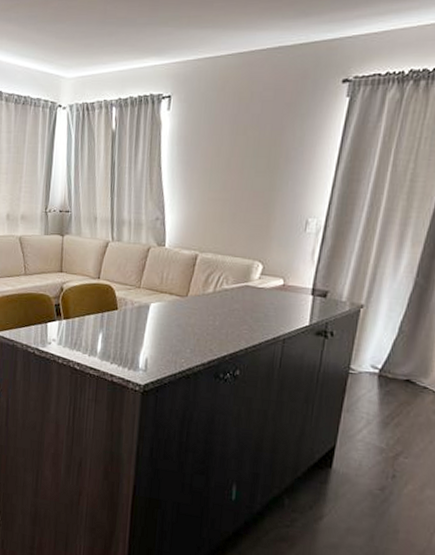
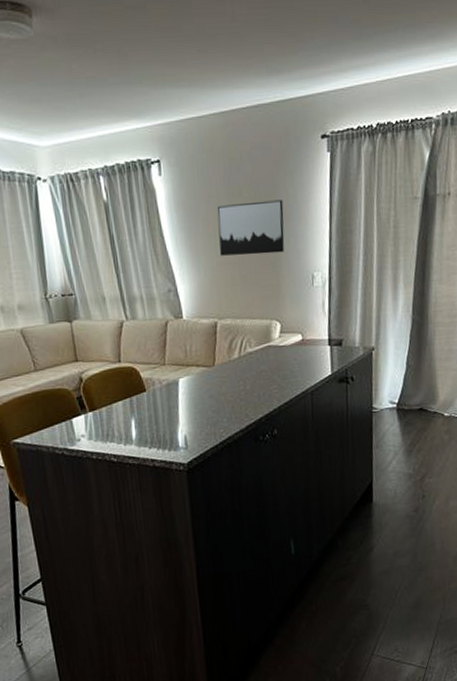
wall art: none [212,141,288,195] -> present [217,199,285,256]

